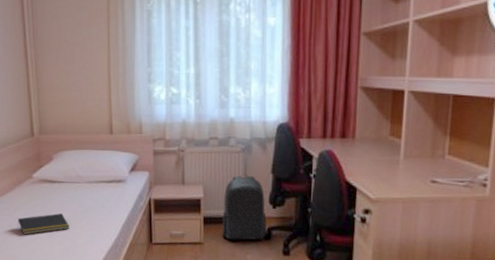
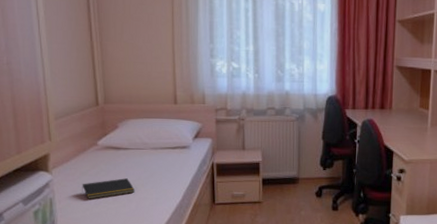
backpack: present [222,174,267,241] -> none [279,140,319,199]

